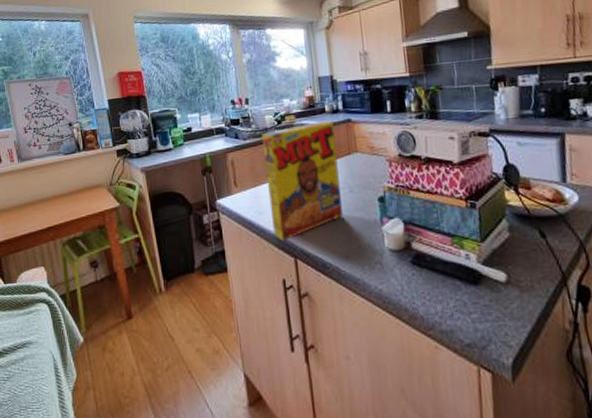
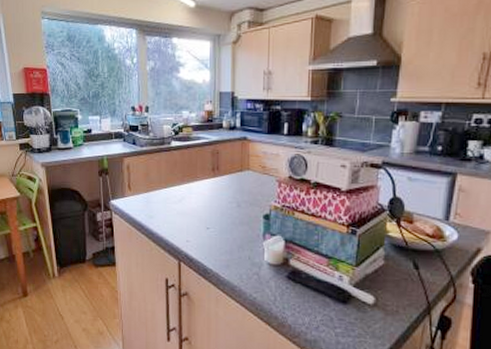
cereal box: present [261,121,343,241] -> none [158,136,231,245]

